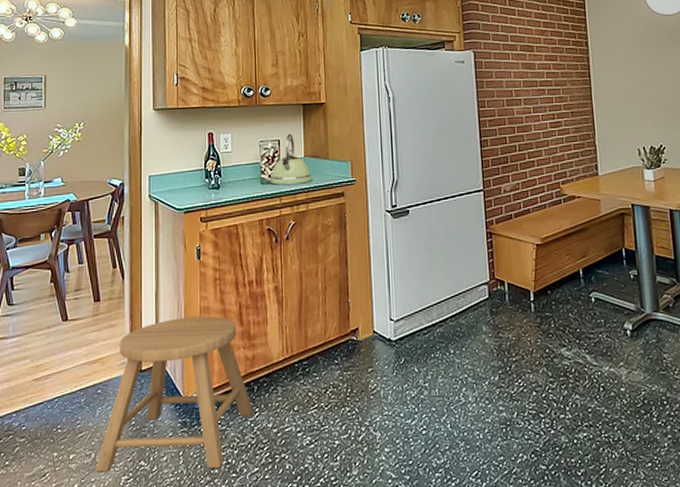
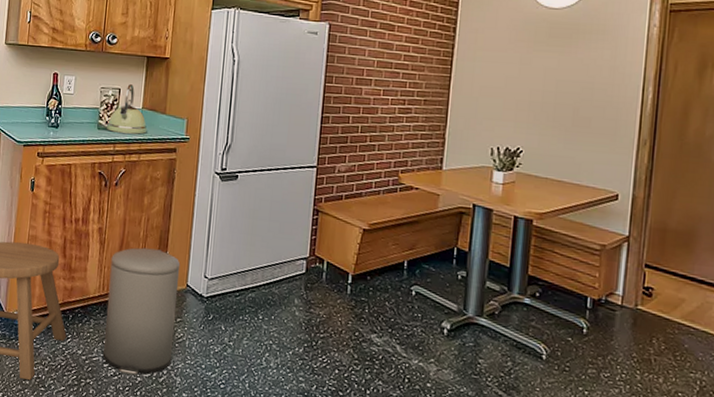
pedal bin: none [292,299,369,440] -> present [102,247,181,376]

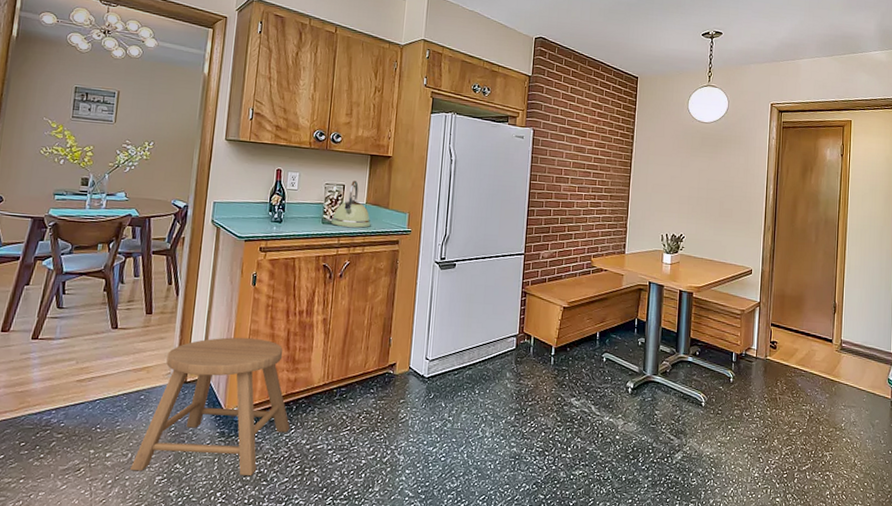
pedal bin: present [102,247,181,376] -> none [327,335,403,459]

